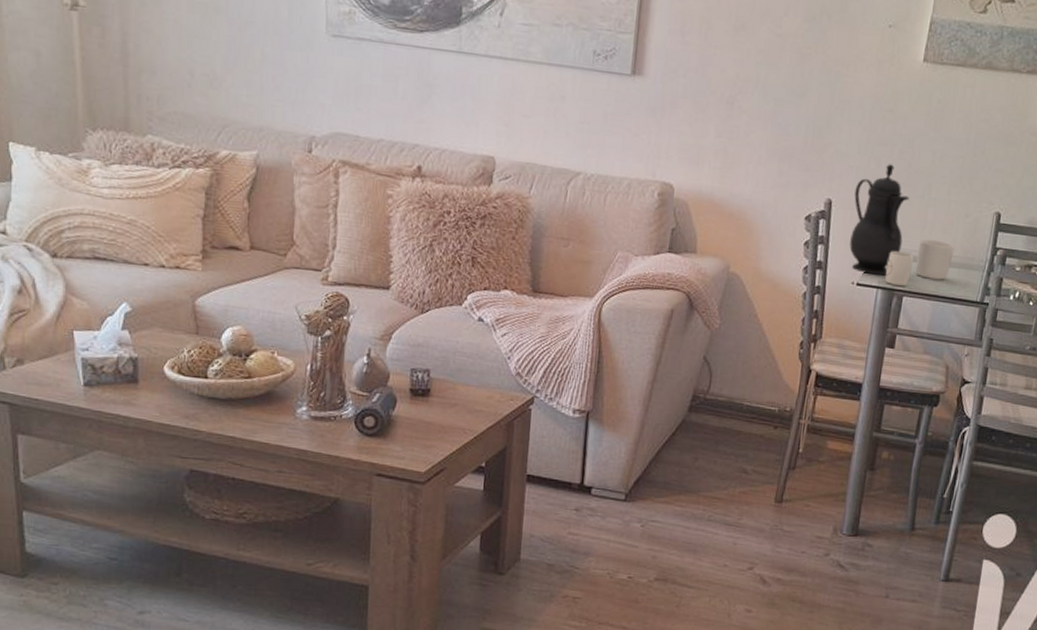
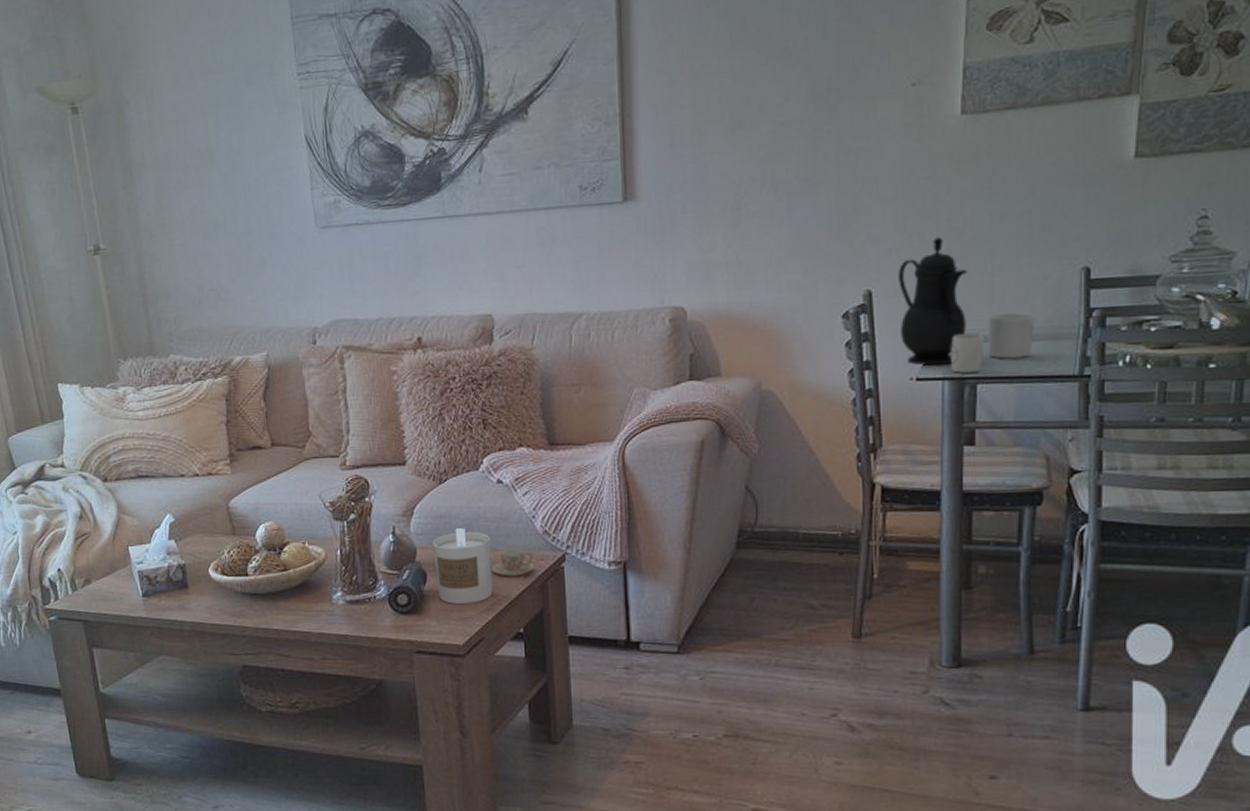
candle: none [406,359,464,434] -> present [432,528,493,605]
teacup: none [462,384,504,413] -> present [491,547,535,577]

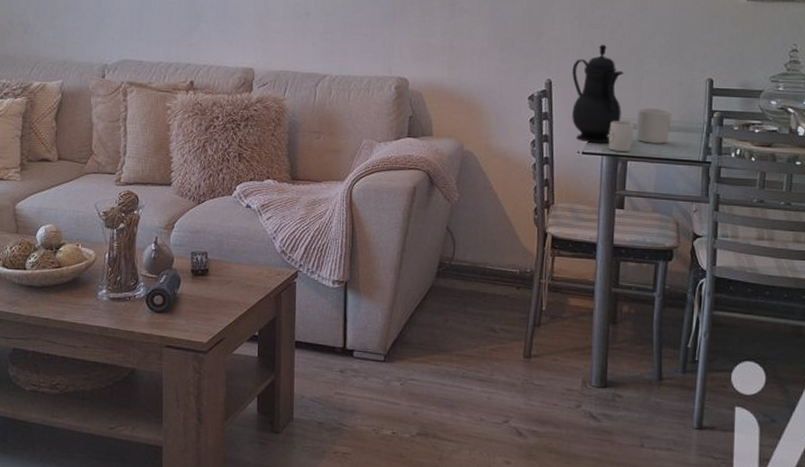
candle: present [432,528,493,605] -> none [187,243,237,308]
teacup: present [491,547,535,577] -> none [236,263,272,287]

